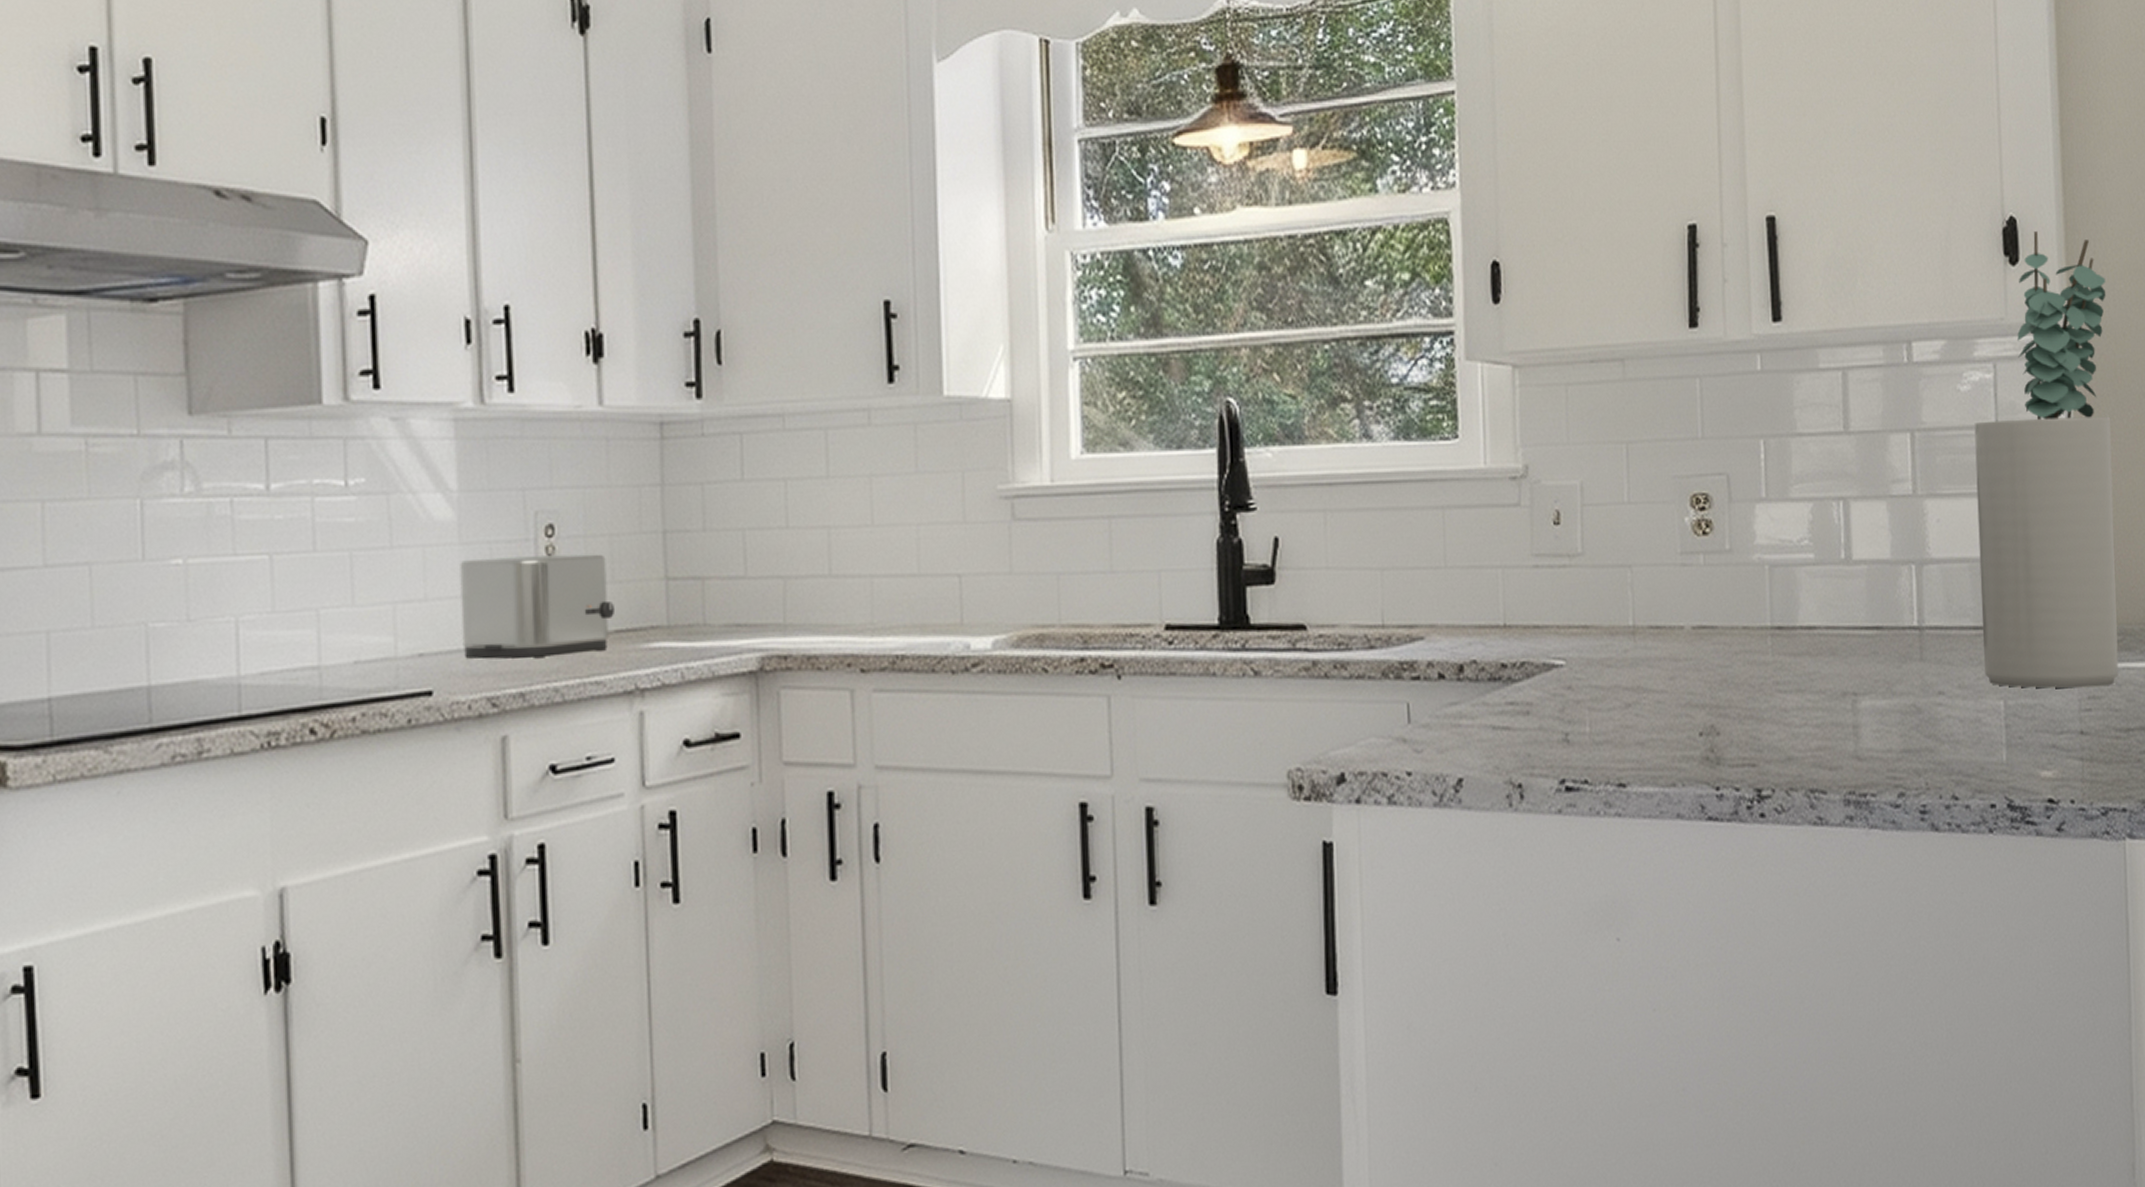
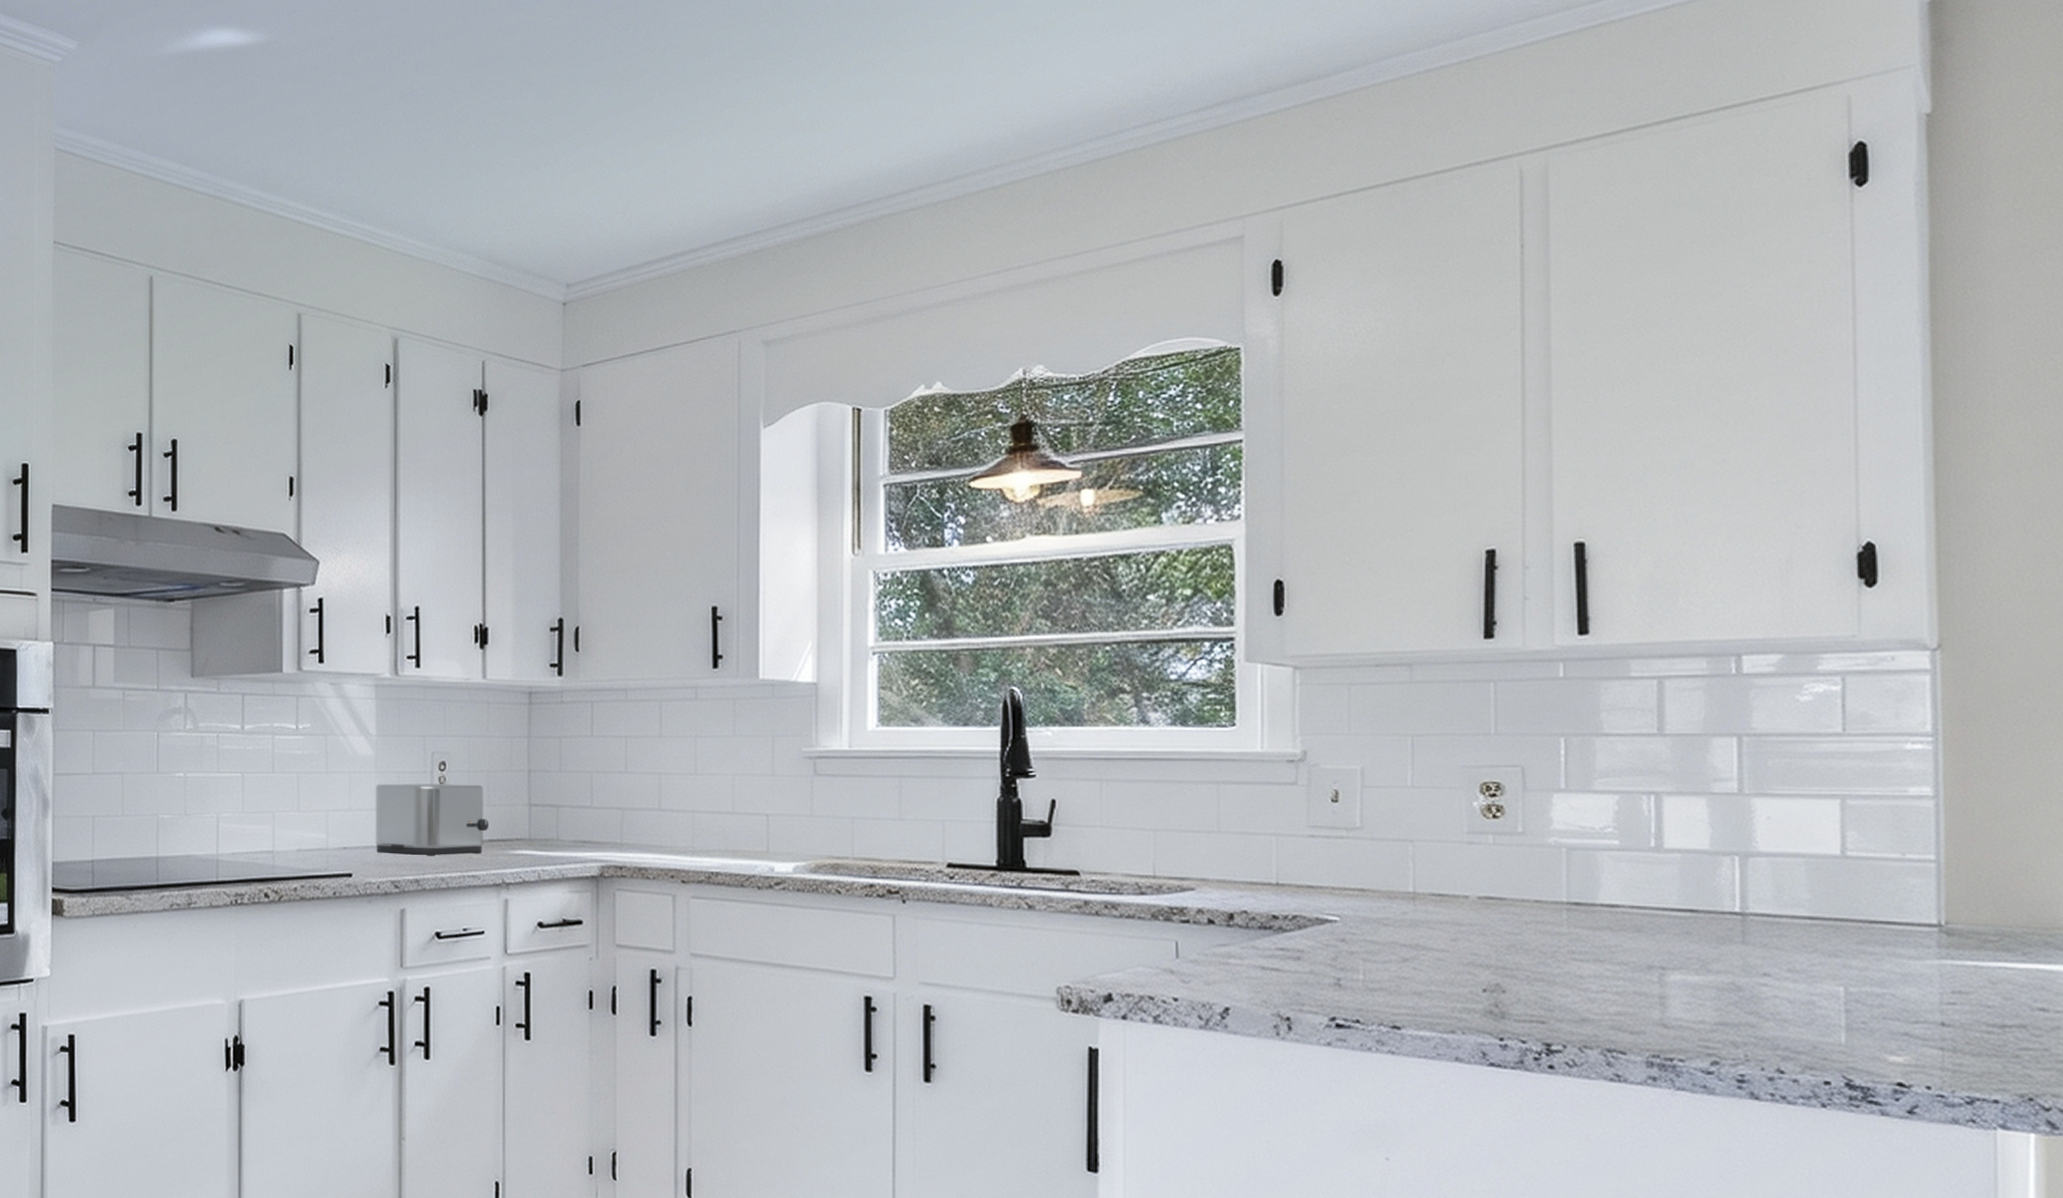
vase: present [1974,230,2119,689] -> none [1816,555,1993,983]

